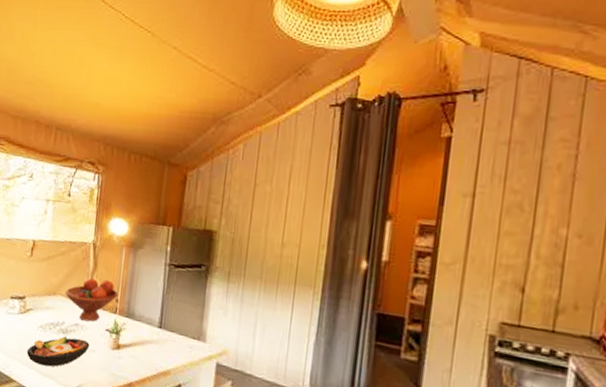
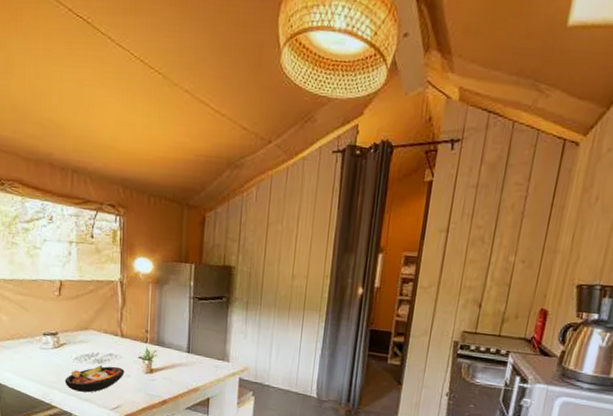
fruit bowl: present [65,278,118,322] -> none [96,313,147,352]

